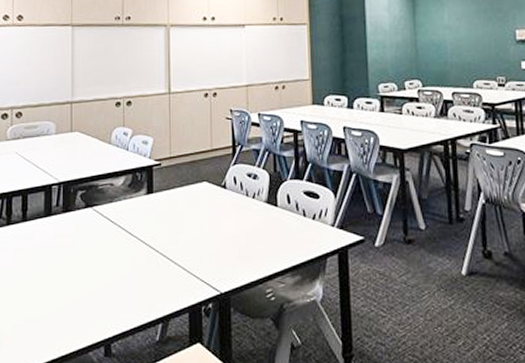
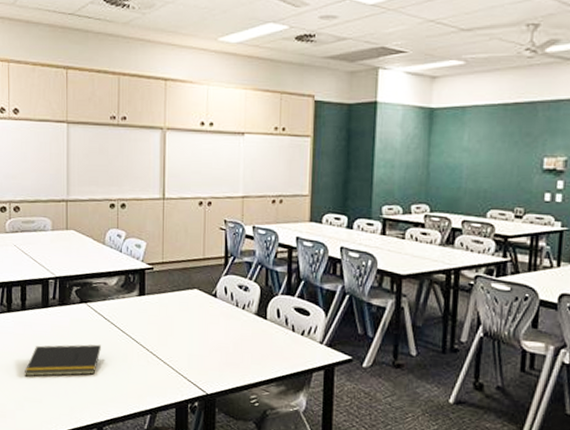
notepad: none [25,251,108,295] -> present [25,344,101,377]

